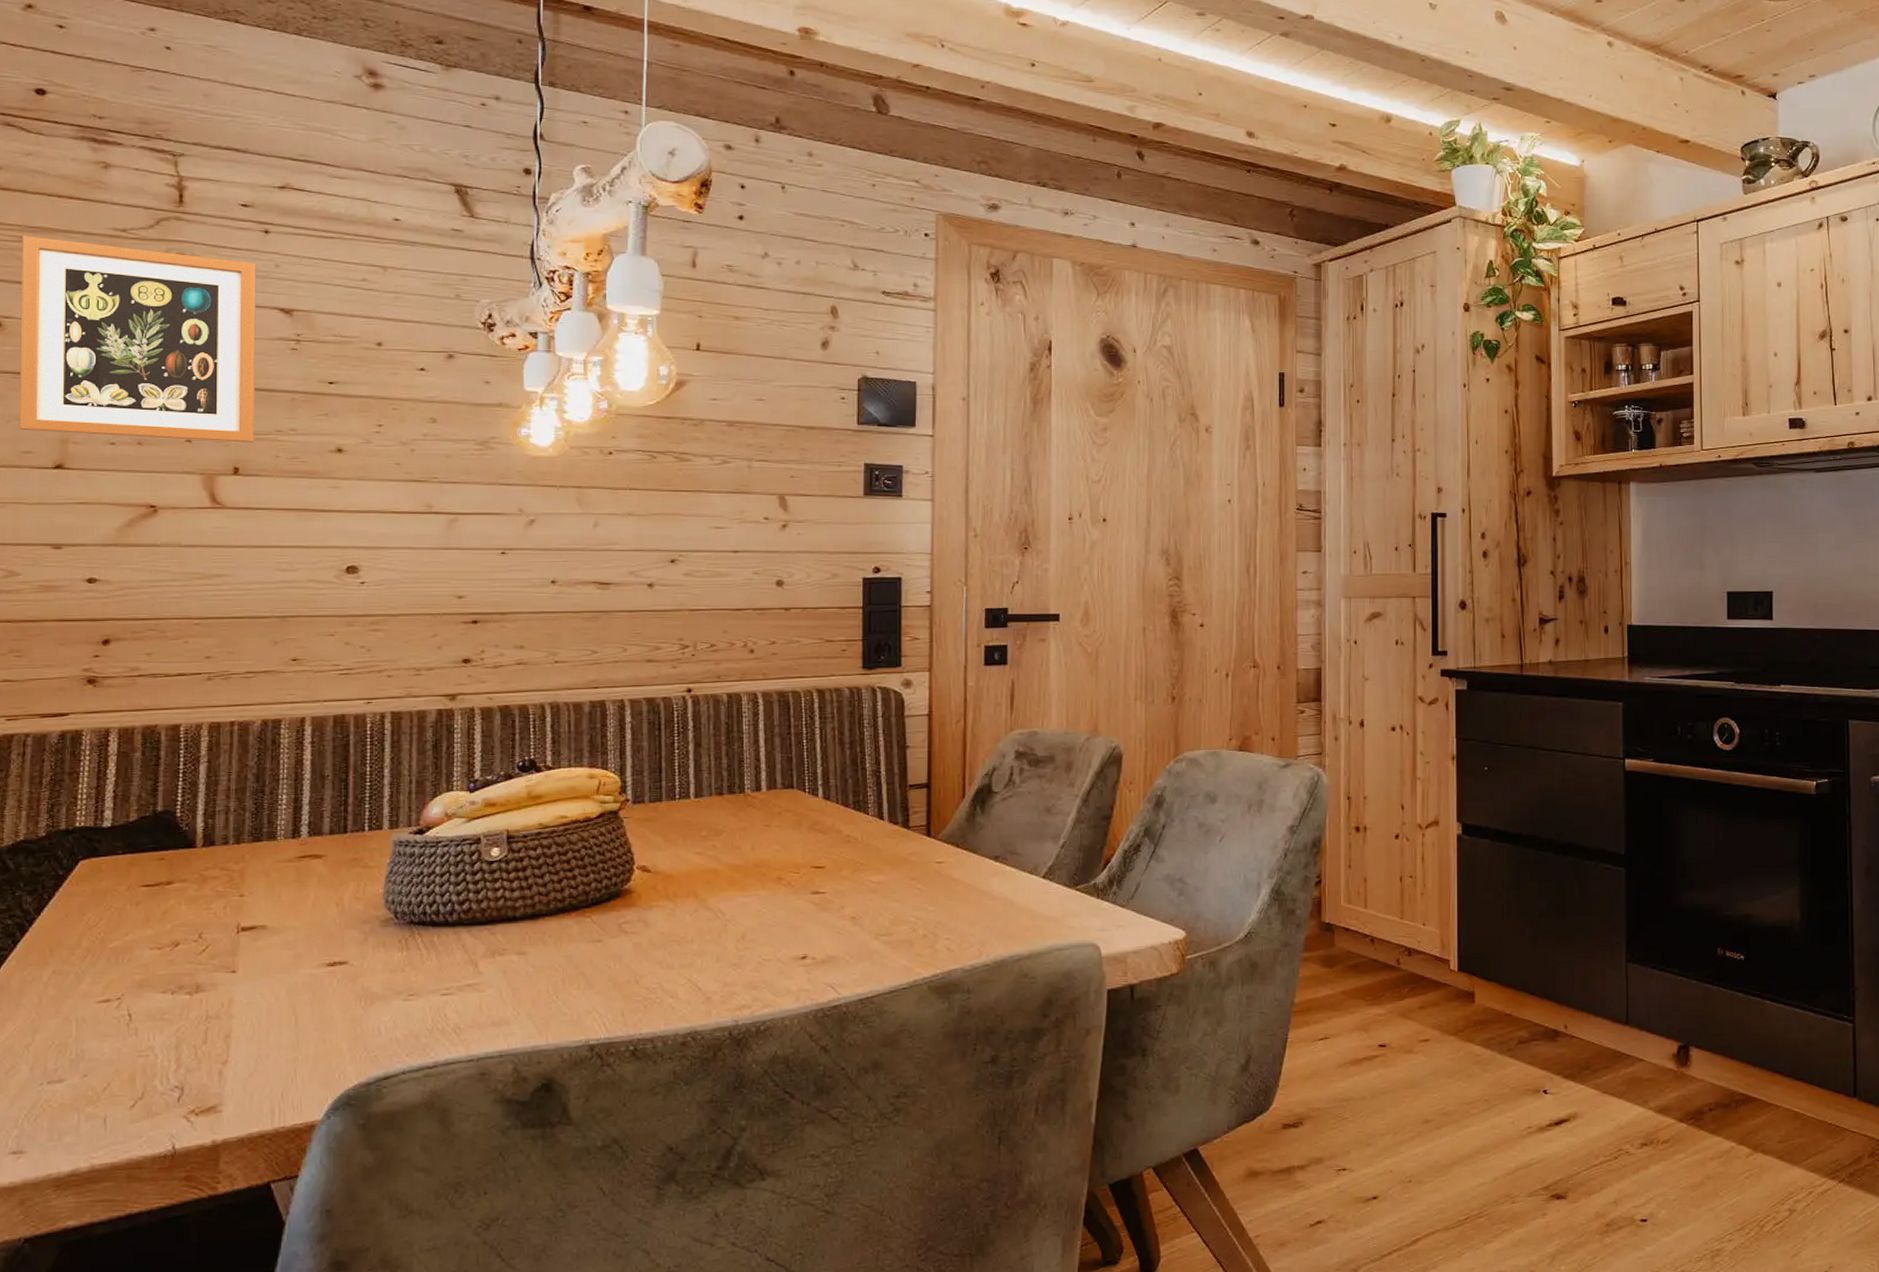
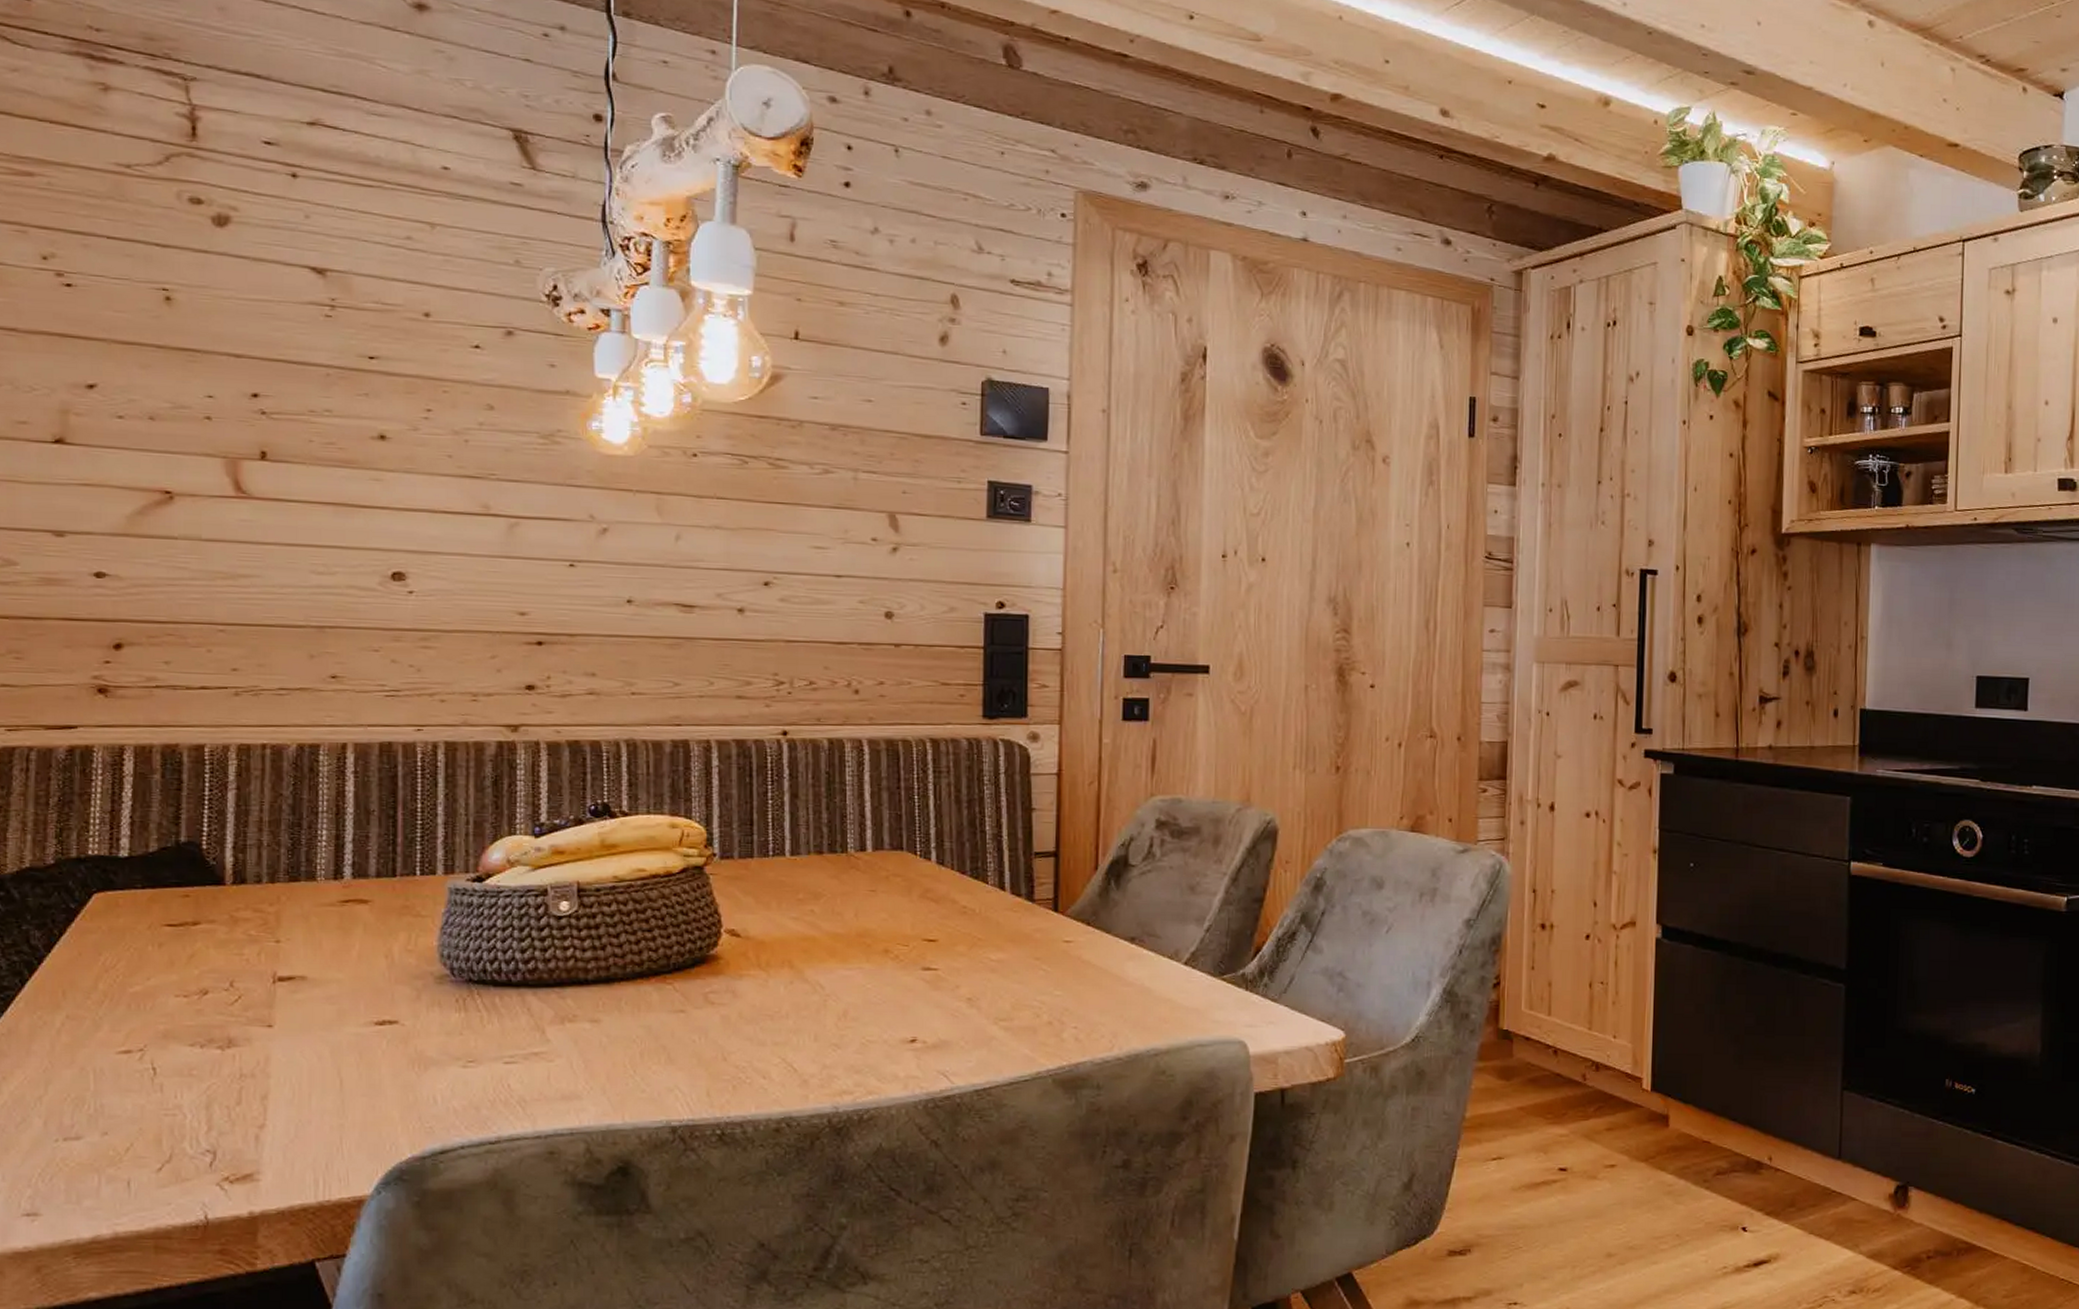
picture frame: present [19,236,256,443] -> none [10,167,284,424]

